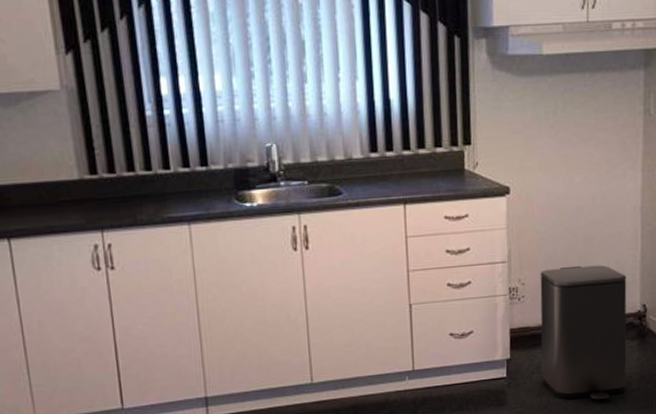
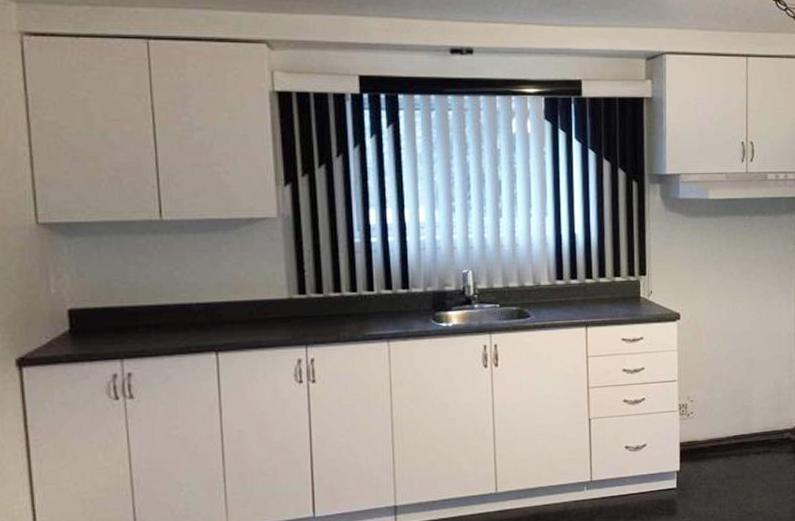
pedal bin: present [540,265,627,400] -> none [706,384,785,510]

